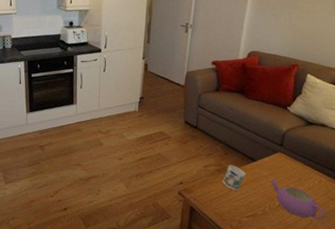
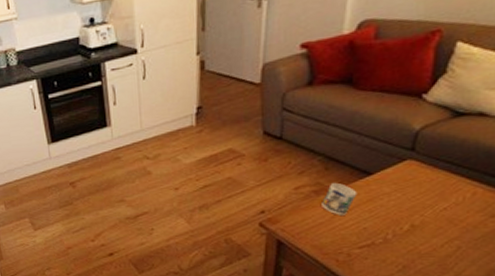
teapot: present [270,180,326,220] -> none [394,197,482,245]

